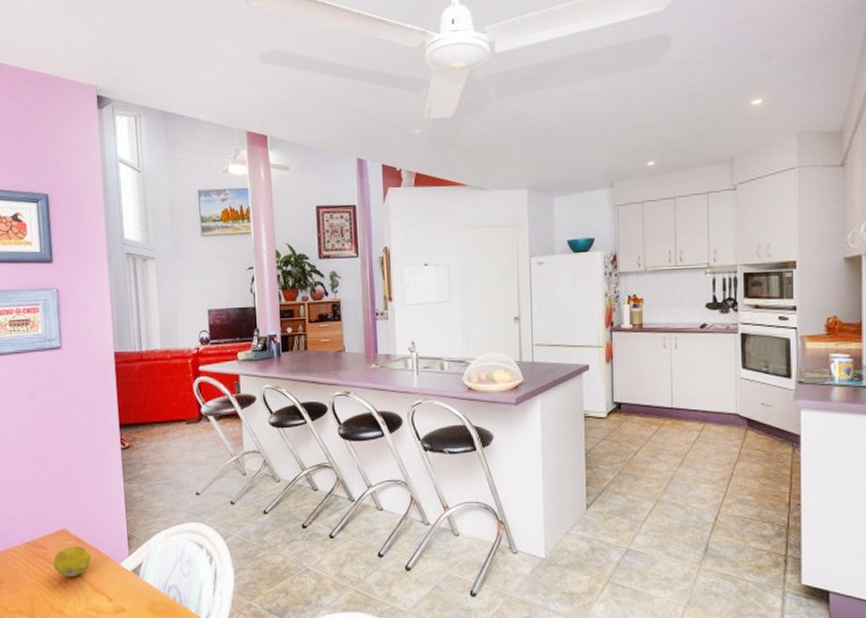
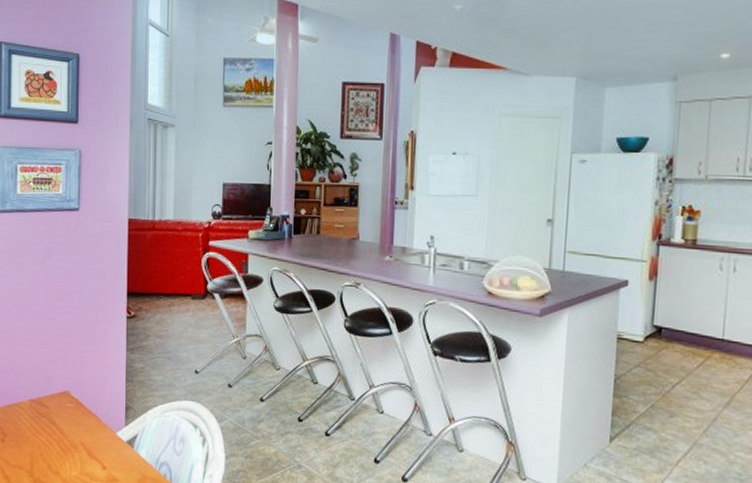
fruit: present [53,545,92,577] -> none [54,408,90,440]

